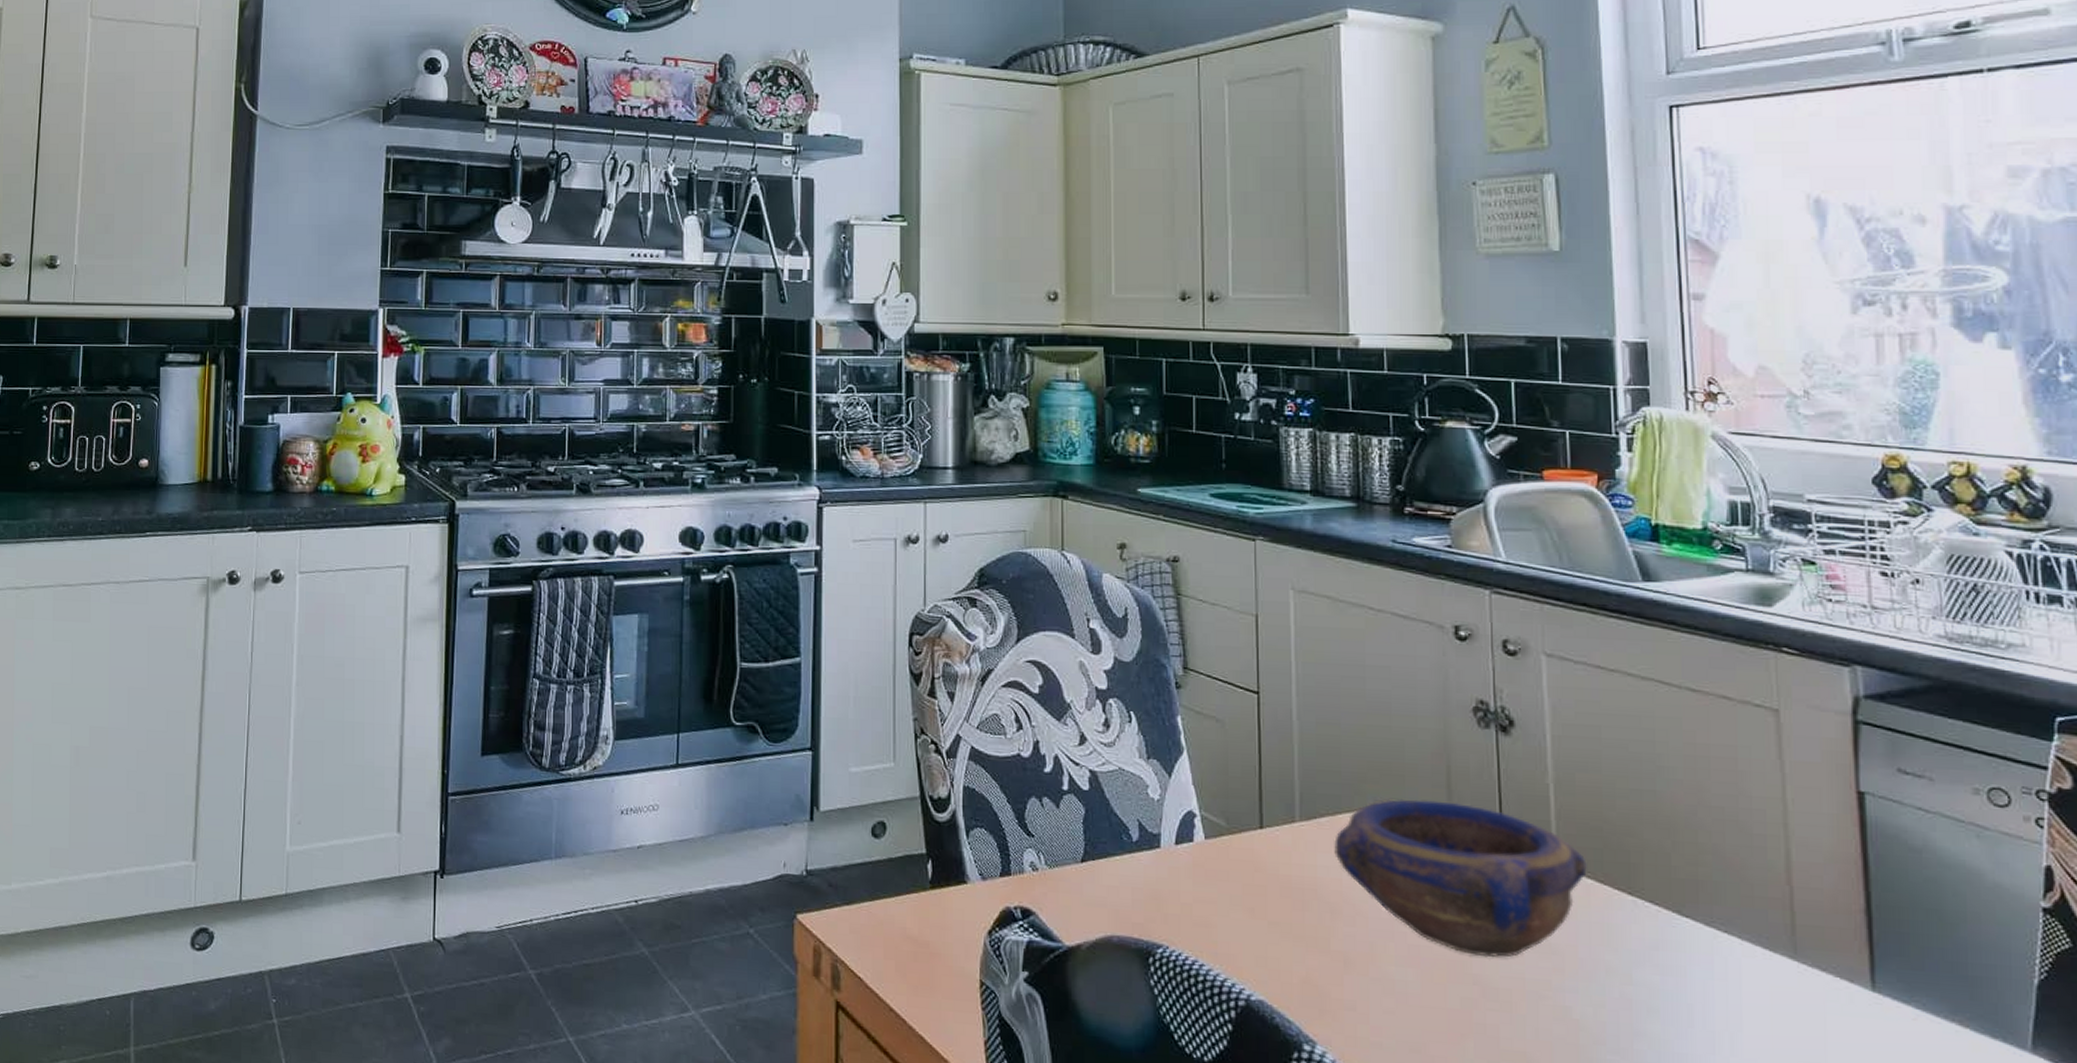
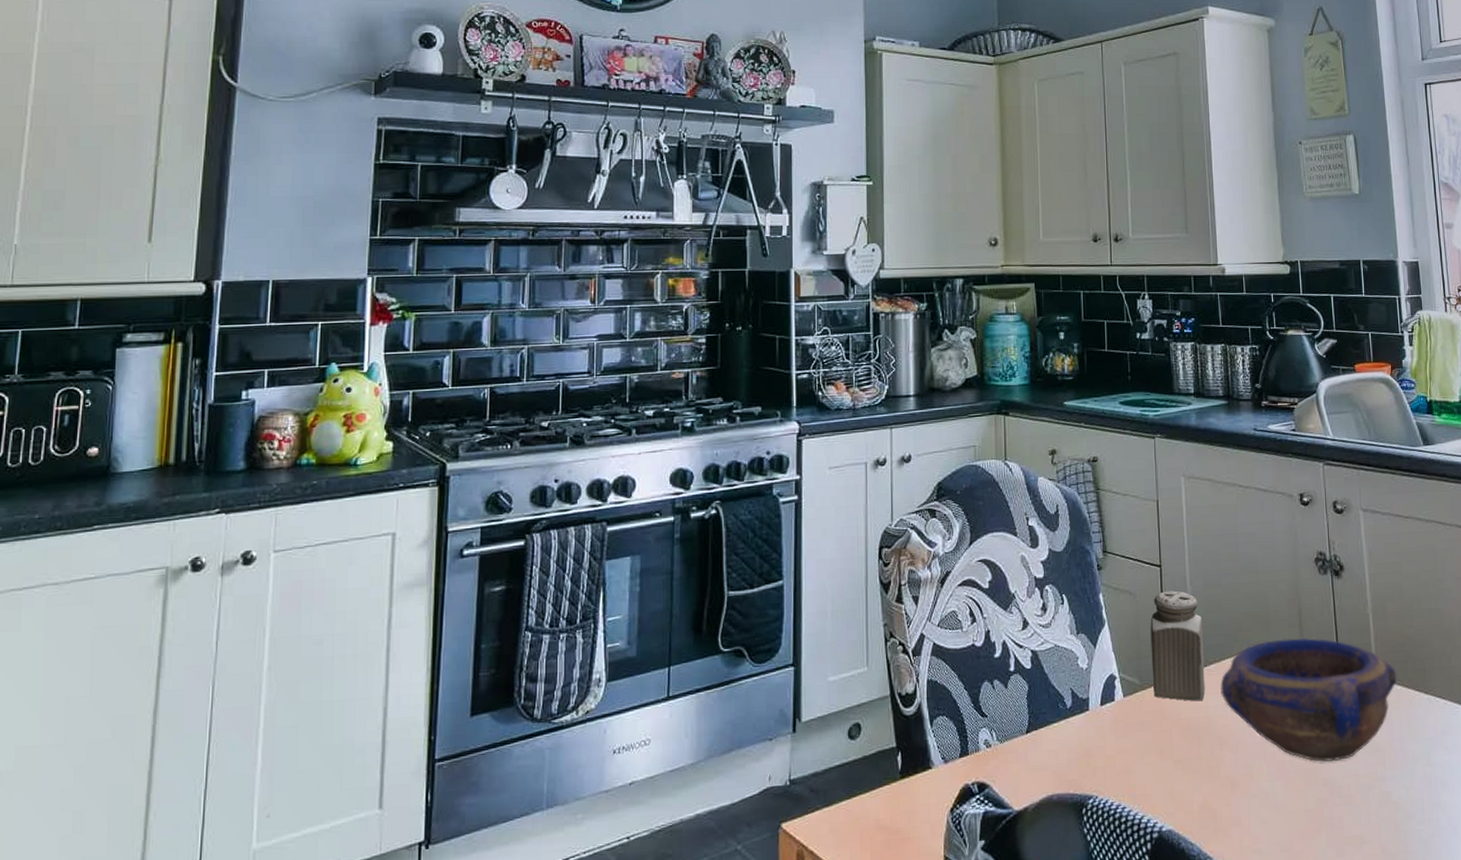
salt shaker: none [1242,723,1314,858] -> present [1150,590,1205,702]

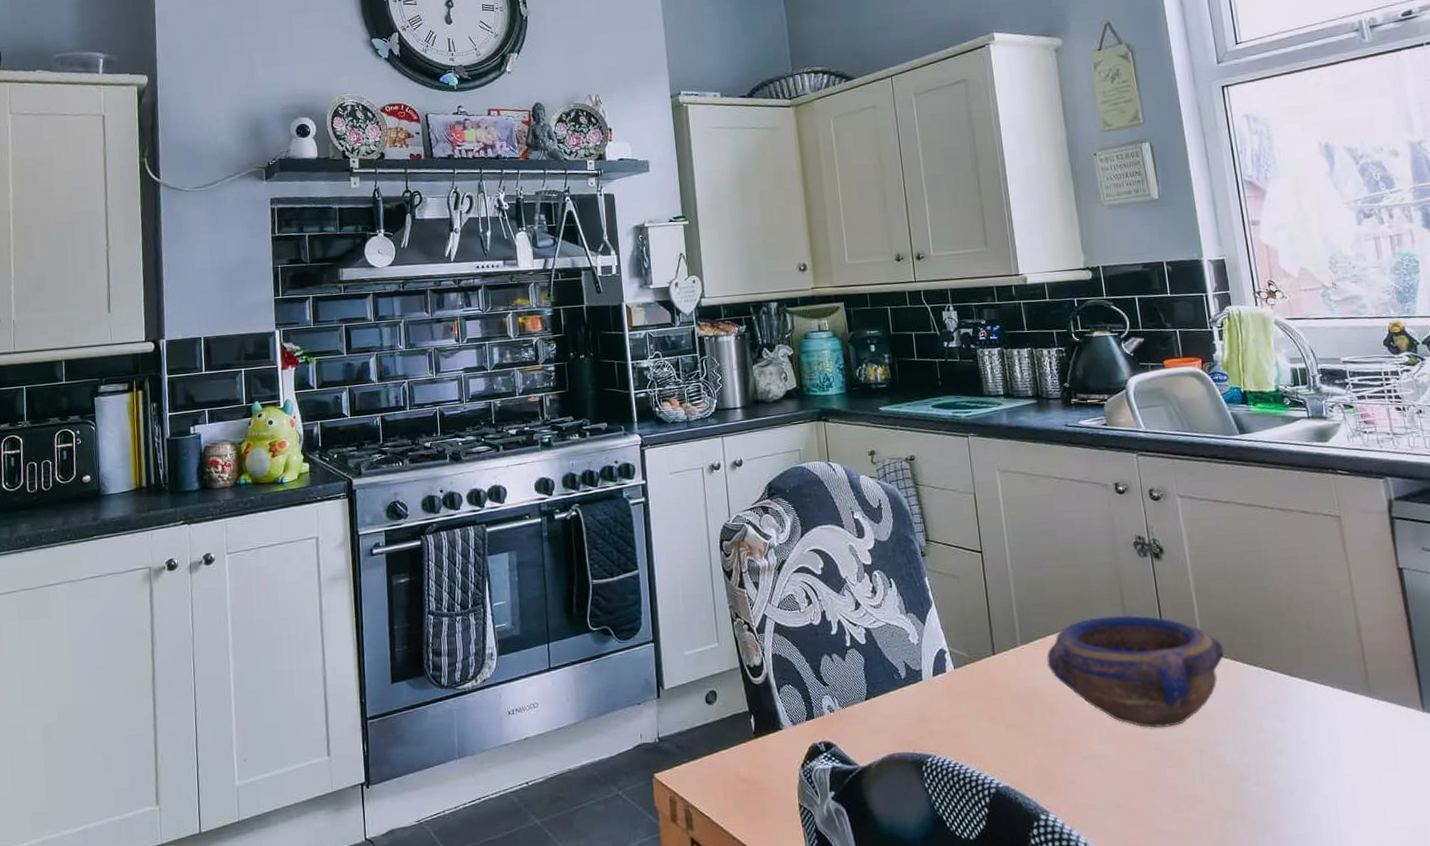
salt shaker: present [1150,590,1205,702] -> none [975,574,1033,673]

